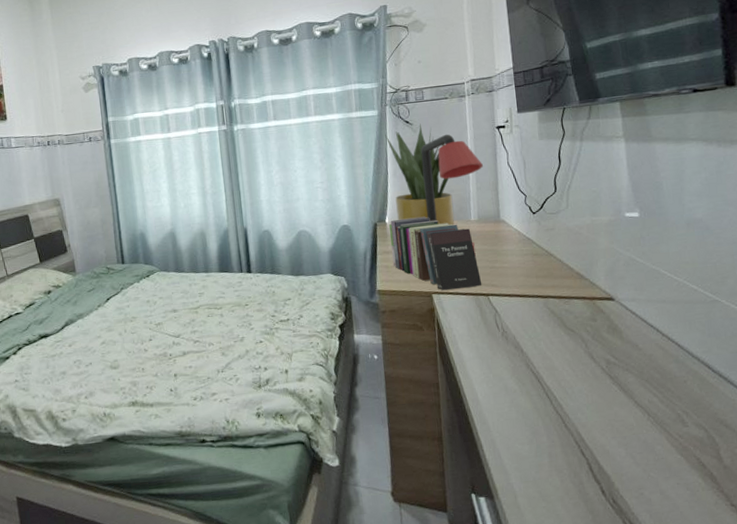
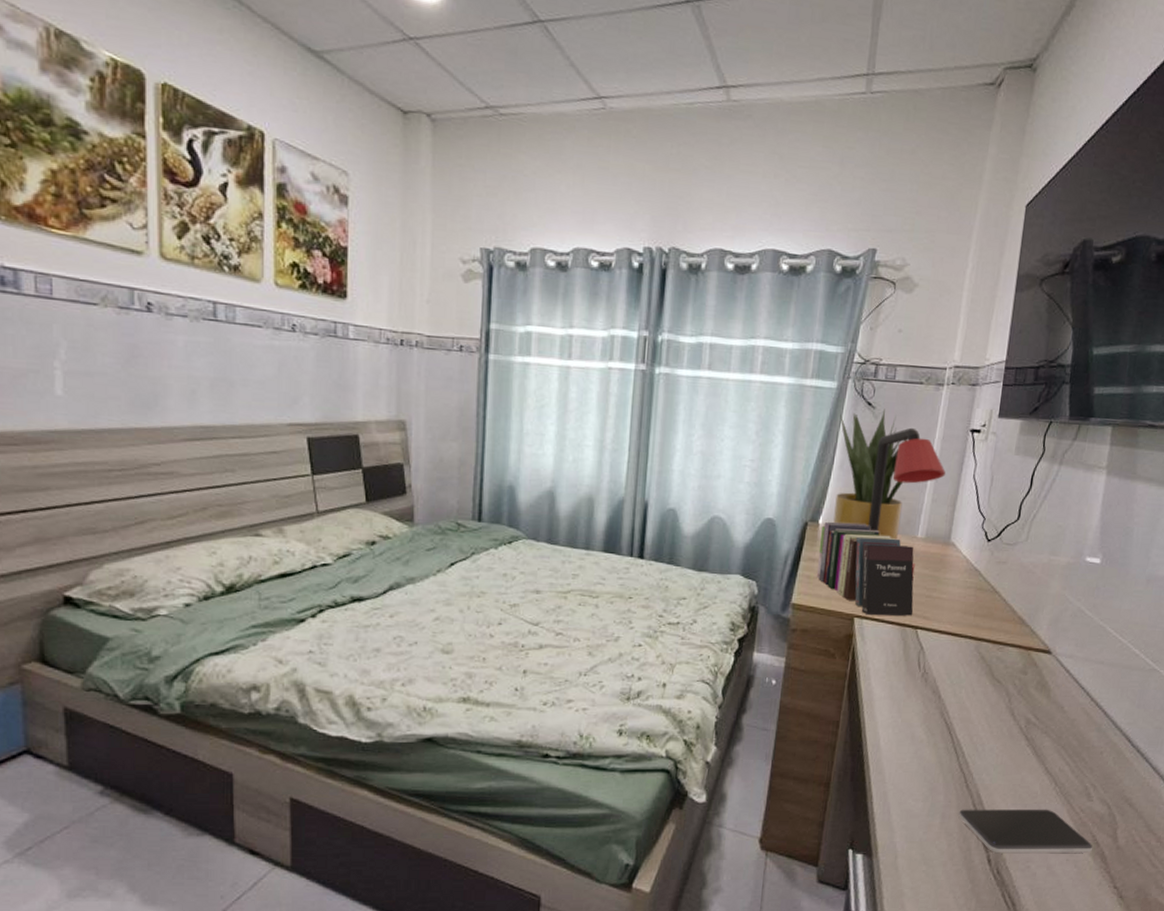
smartphone: none [564,438,701,485] -> present [958,809,1093,854]

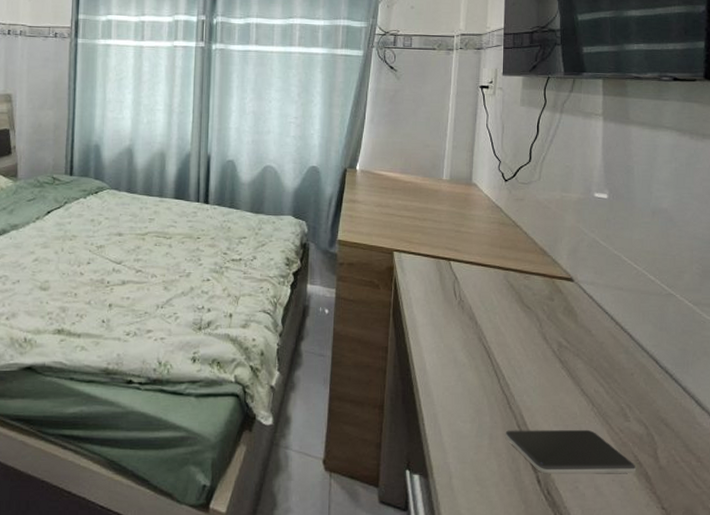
books: present [816,522,914,616] -> none [357,168,446,250]
planter: present [833,408,908,540] -> none [368,71,427,182]
desk lamp: present [867,427,946,578] -> none [398,86,463,215]

